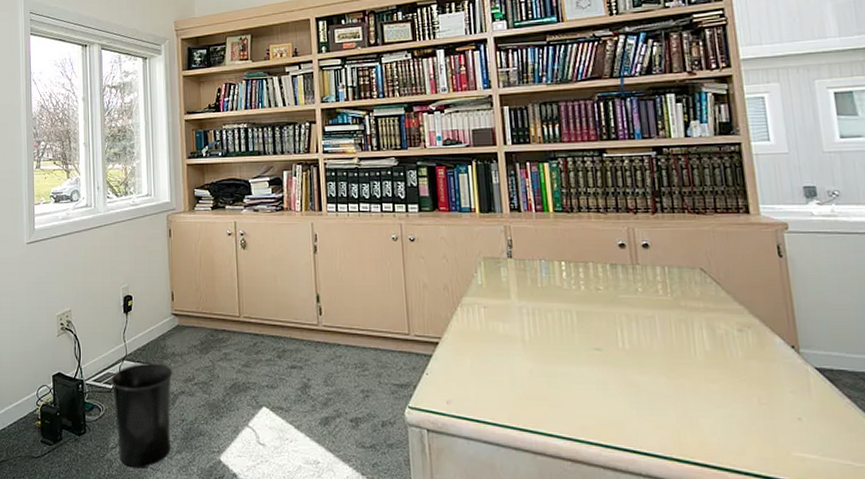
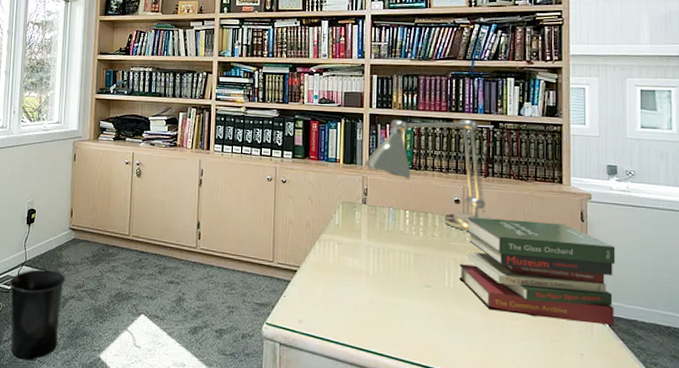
desk lamp: none [504,147,670,280] -> present [363,119,494,231]
books: none [634,261,836,381] -> present [459,216,616,326]

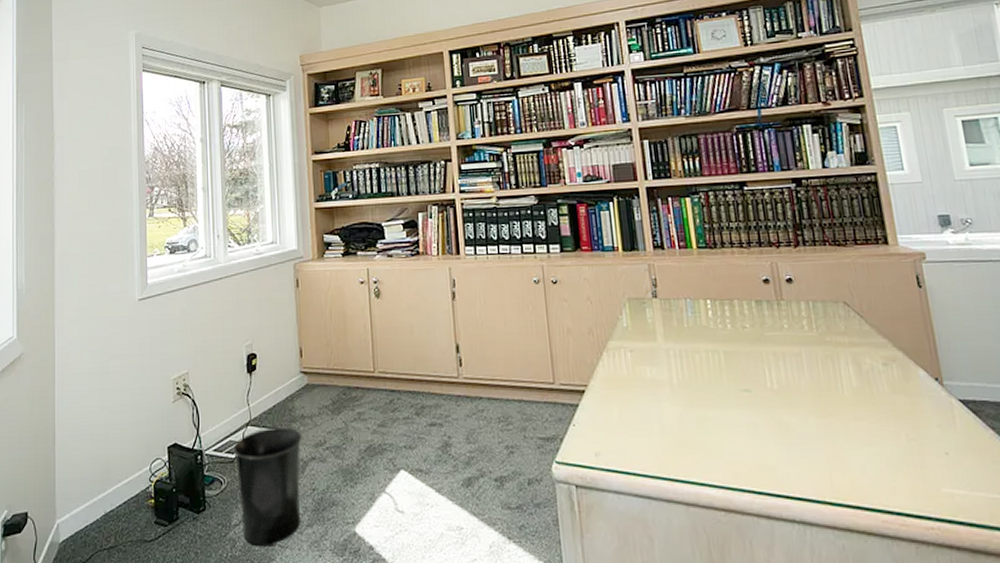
desk lamp: present [363,119,494,231] -> none [647,179,814,316]
books: present [459,216,616,326] -> none [781,292,980,413]

